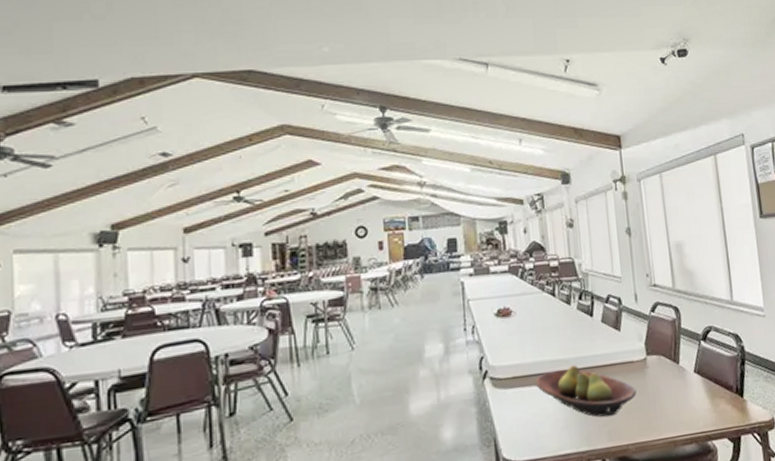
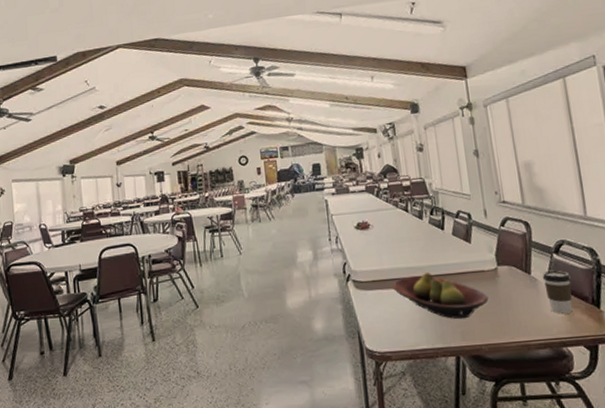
coffee cup: none [690,358,718,406] -> present [542,270,573,314]

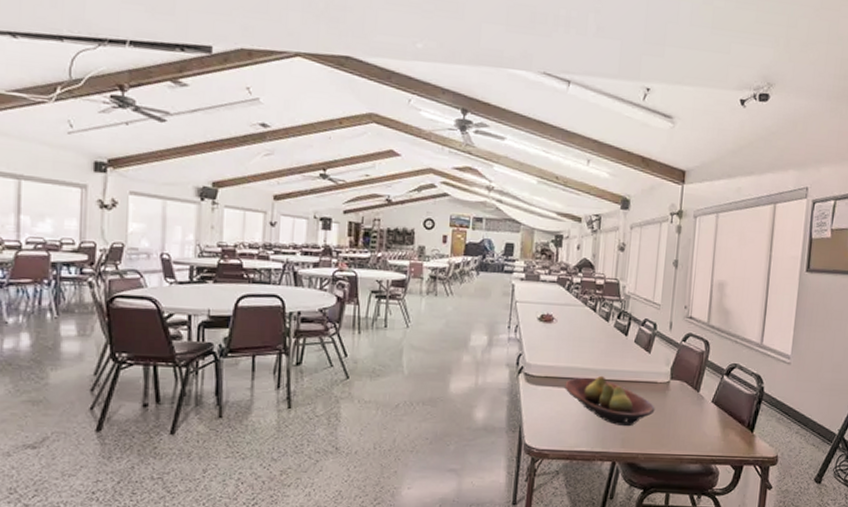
coffee cup: present [542,270,573,314] -> none [709,390,734,434]

